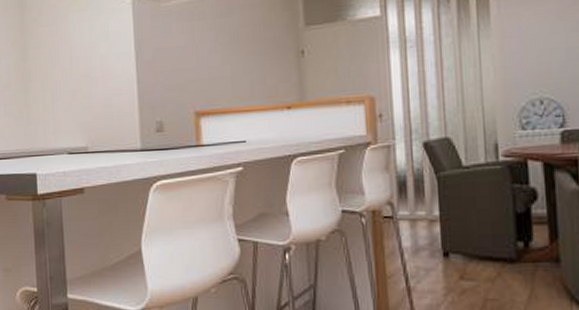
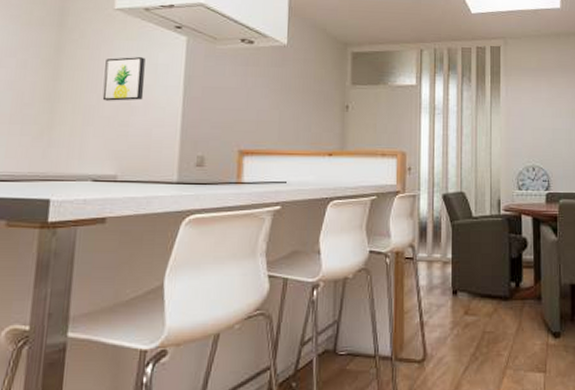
wall art: none [63,27,101,75] -> present [102,57,146,101]

